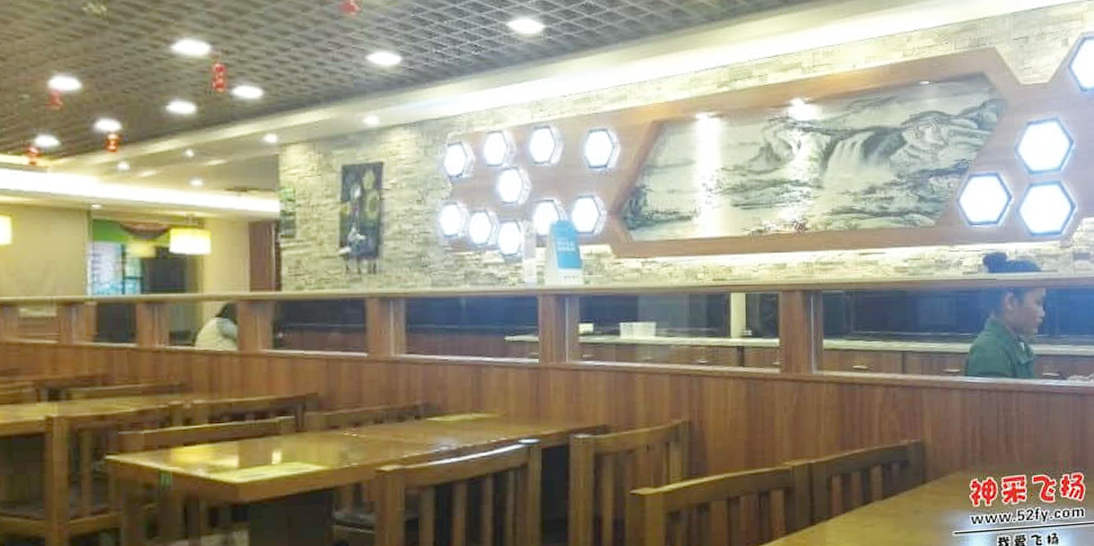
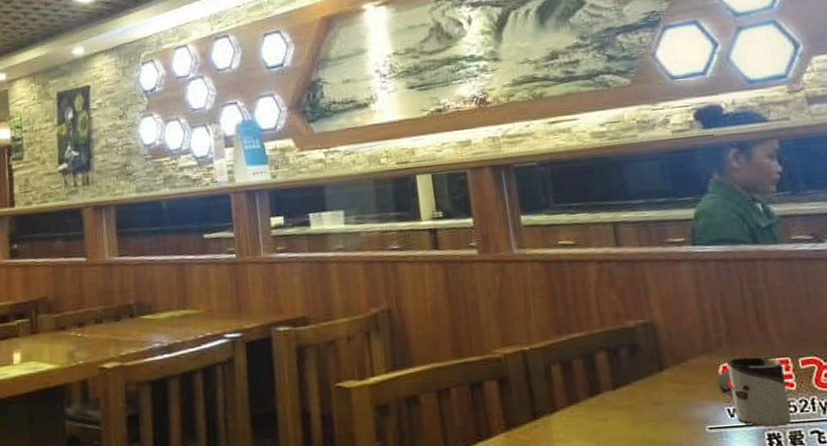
cup: none [967,474,1019,533] -> present [717,357,792,428]

